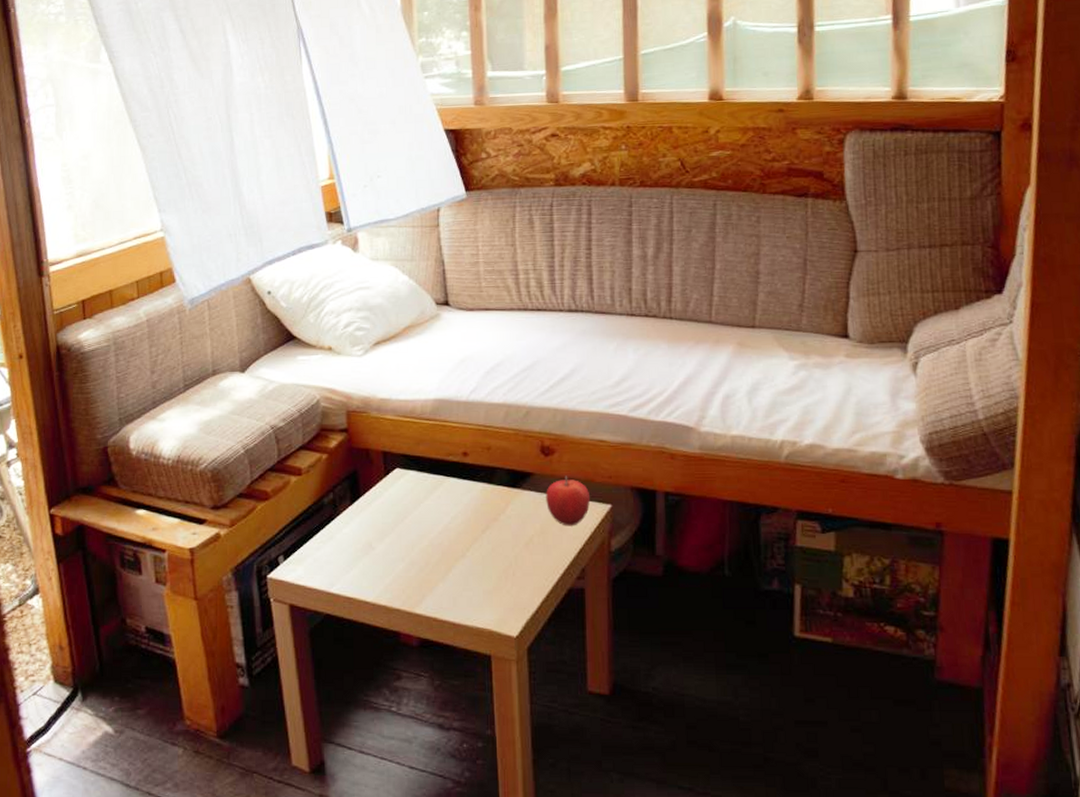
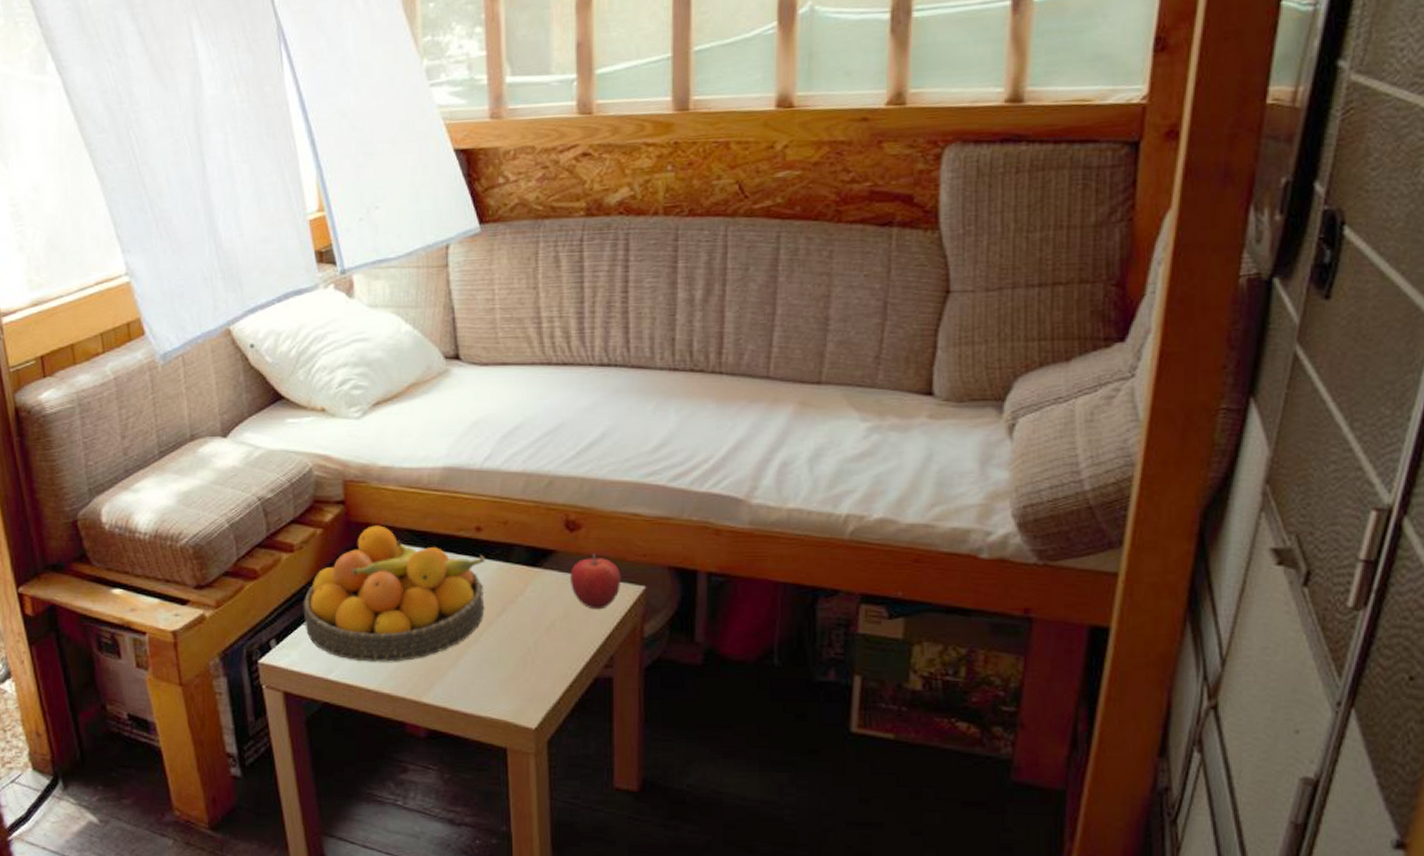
fruit bowl: none [309,451,471,576] -> present [303,525,485,662]

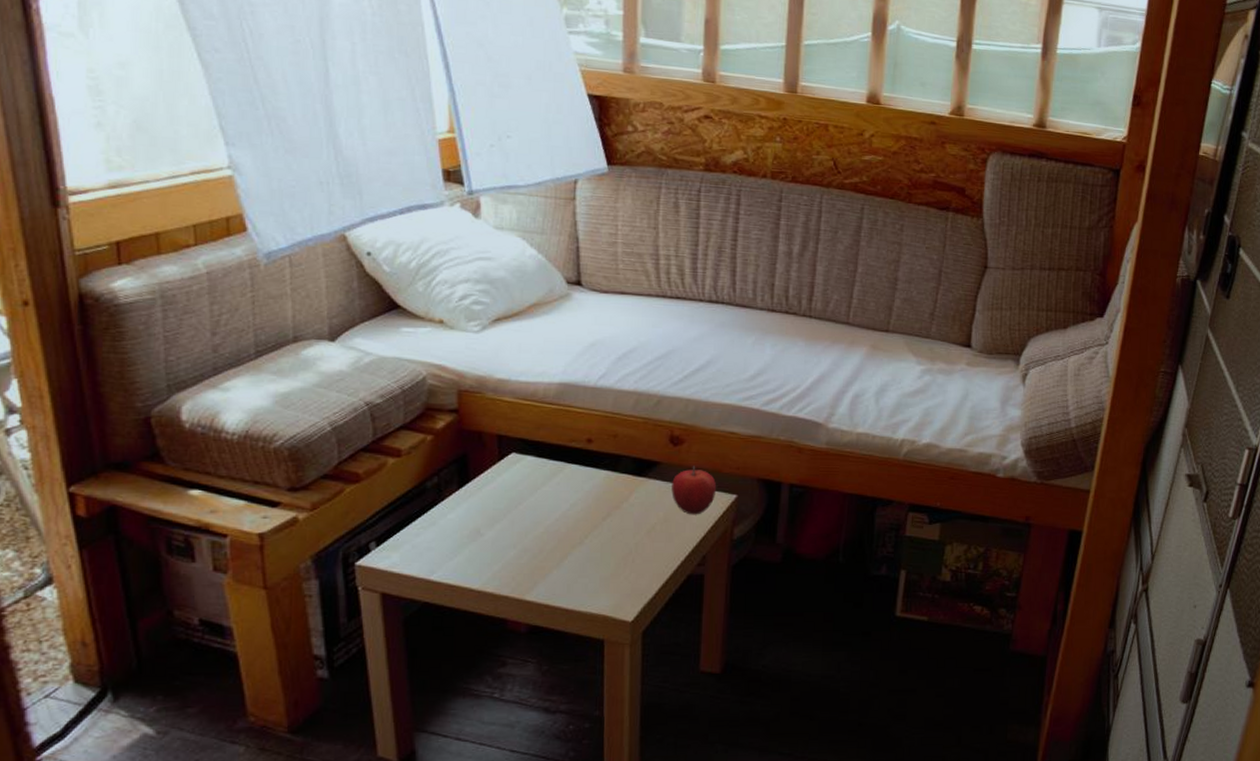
fruit bowl: present [303,525,485,662] -> none [407,434,594,563]

